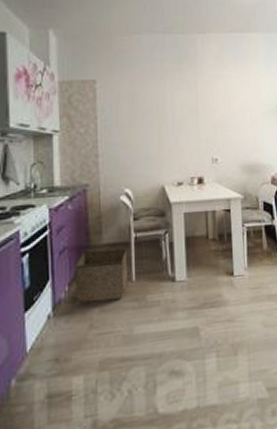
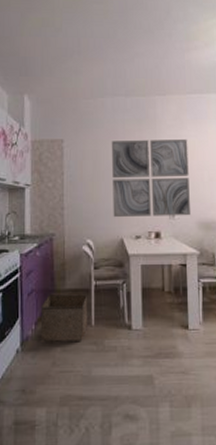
wall art: none [149,79,235,164] -> present [111,138,192,218]

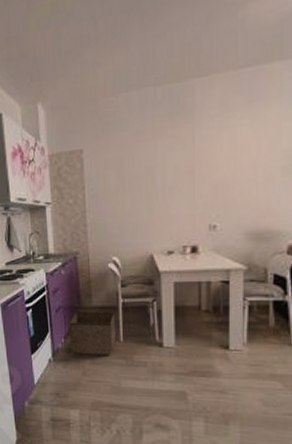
wall art: present [111,138,192,218] -> none [137,129,239,233]

